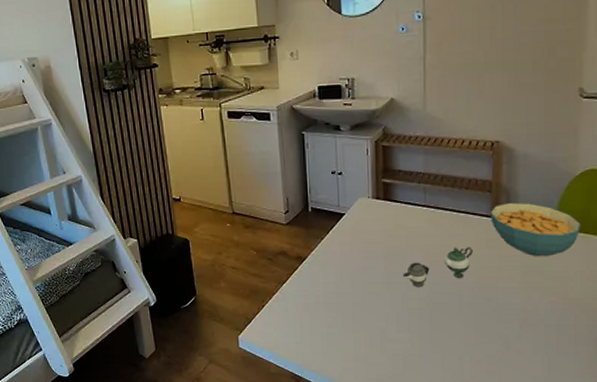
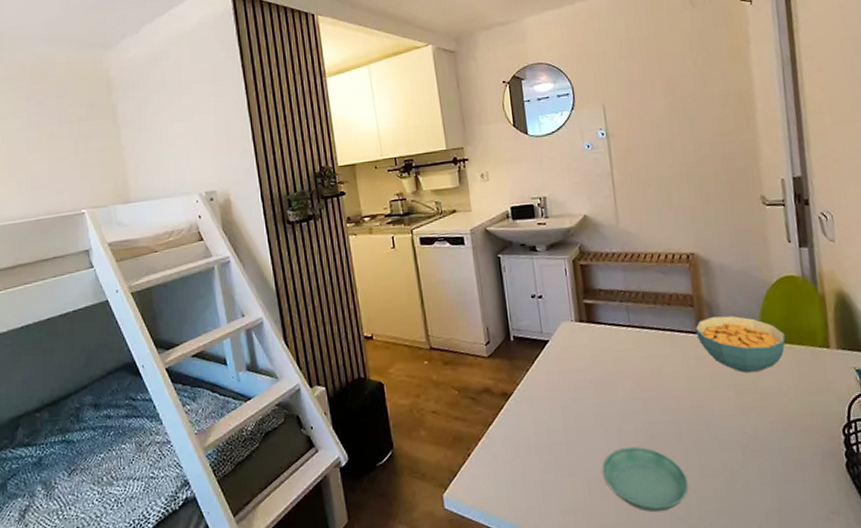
saucer: none [384,311,464,368] -> present [602,446,689,513]
teapot: present [404,247,473,287] -> none [616,368,684,418]

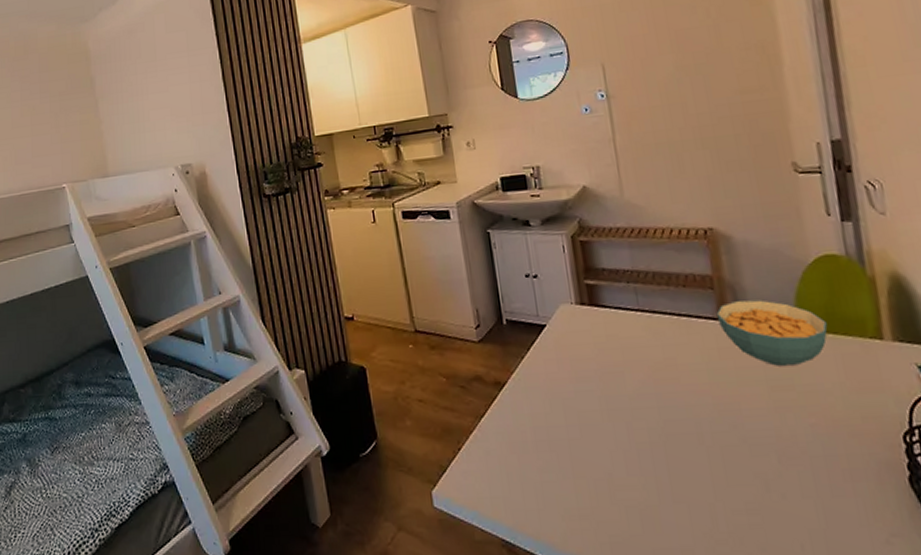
saucer: present [602,446,689,513] -> none [610,447,714,524]

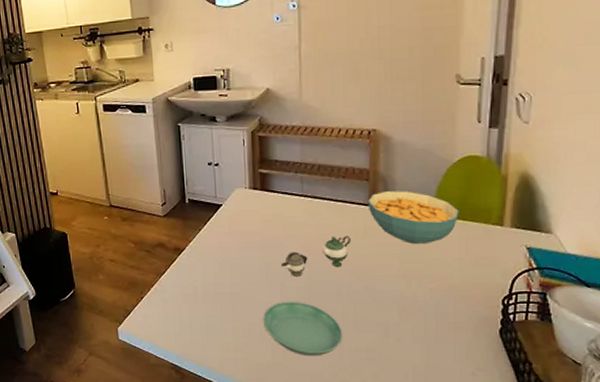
saucer: none [610,447,714,524] -> present [263,301,343,357]
teapot: none [625,359,705,414] -> present [282,236,351,276]

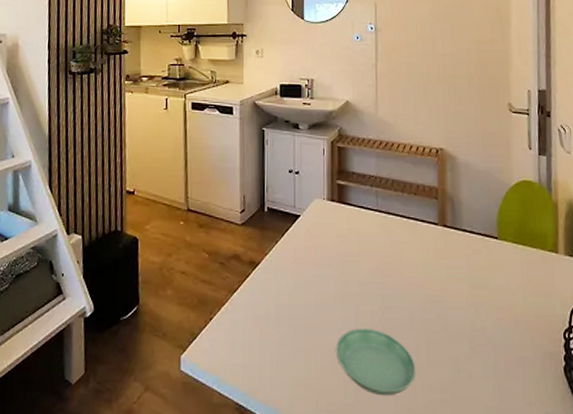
teapot: present [282,236,351,276] -> none [356,256,422,299]
cereal bowl: present [367,191,459,244] -> none [437,211,519,268]

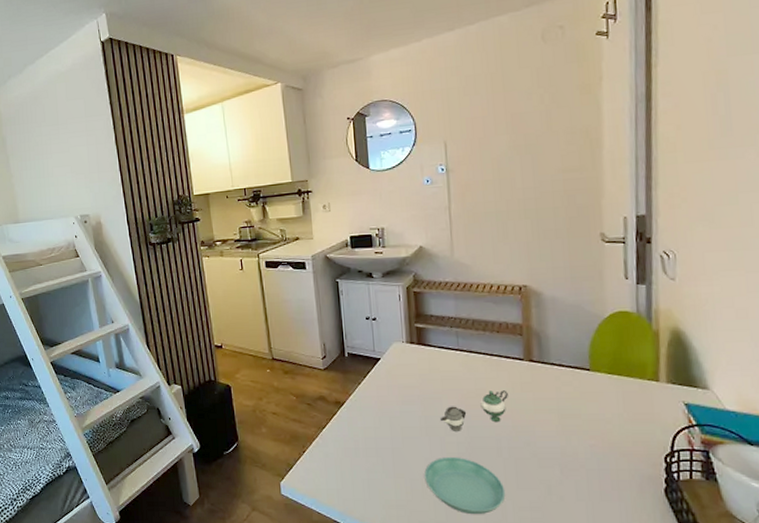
teapot: none [356,256,422,299] -> present [441,390,508,431]

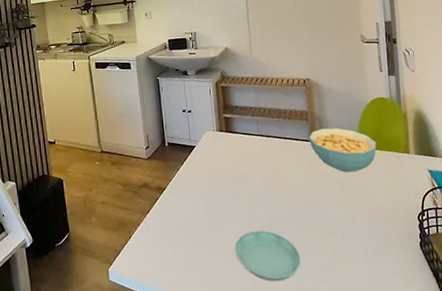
teapot: present [441,390,508,431] -> none [247,168,299,207]
cereal bowl: none [522,345,614,399] -> present [308,128,377,172]

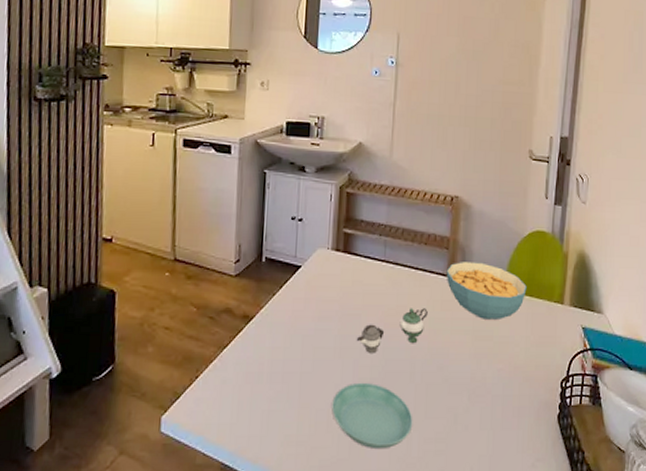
teapot: none [247,168,299,207] -> present [357,308,428,353]

